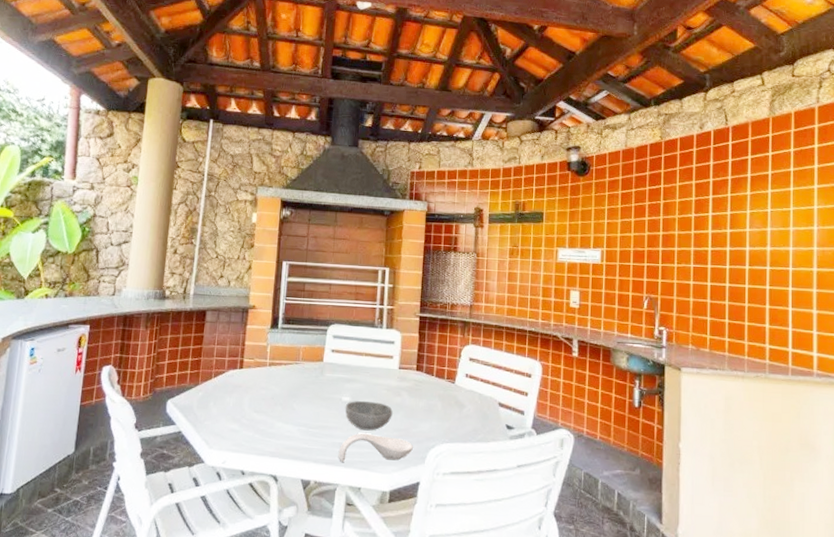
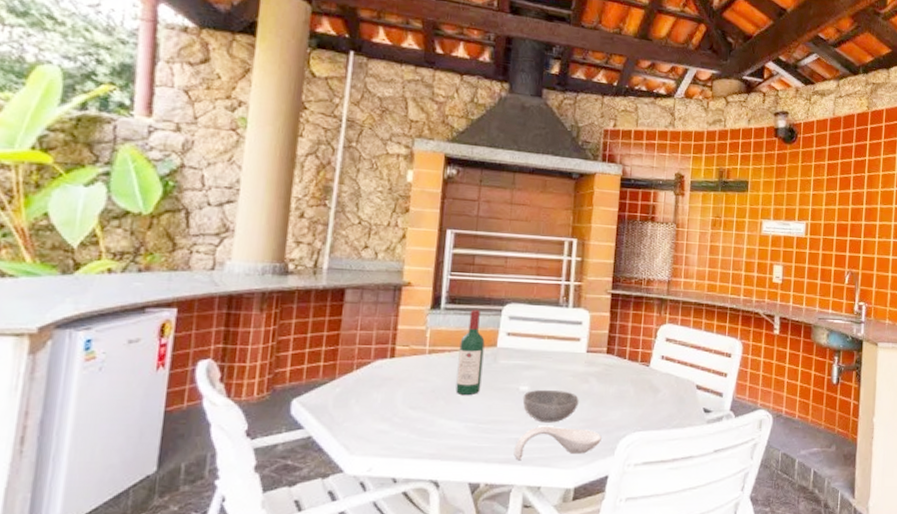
wine bottle: none [290,329,314,403] -> present [456,309,485,395]

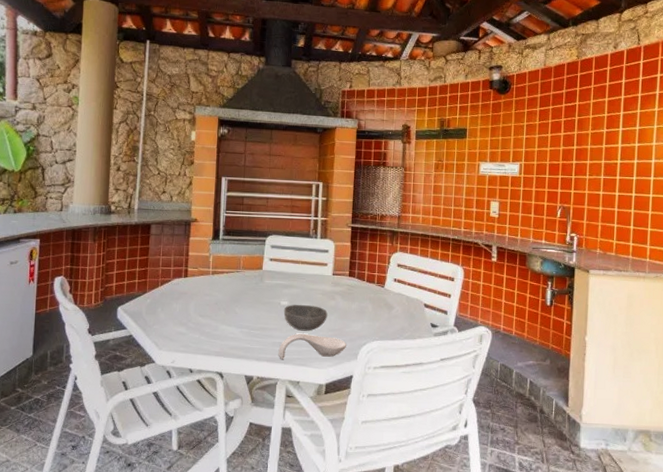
wine bottle: present [456,309,485,395] -> none [233,240,253,307]

